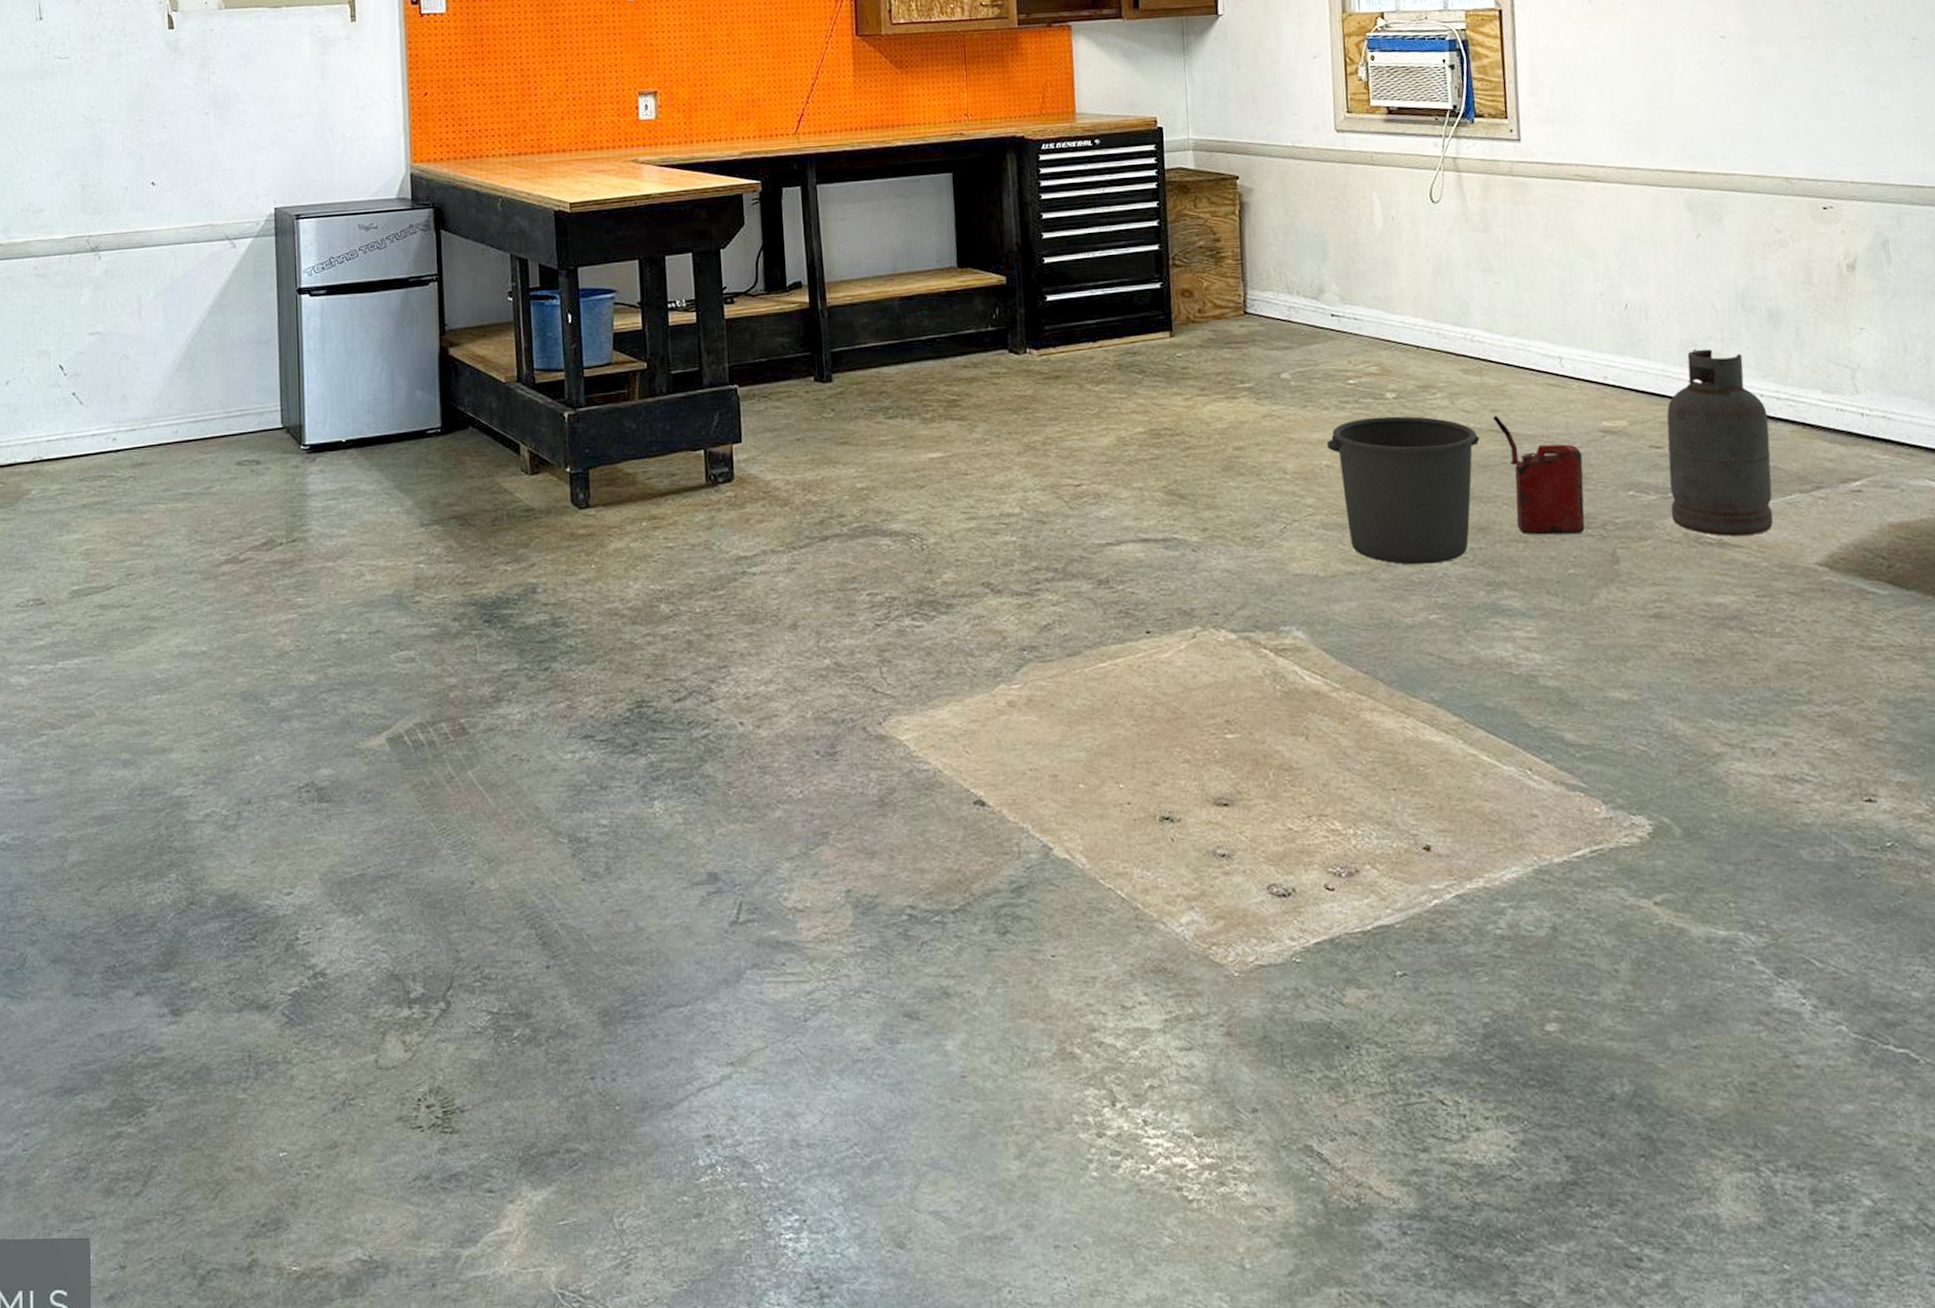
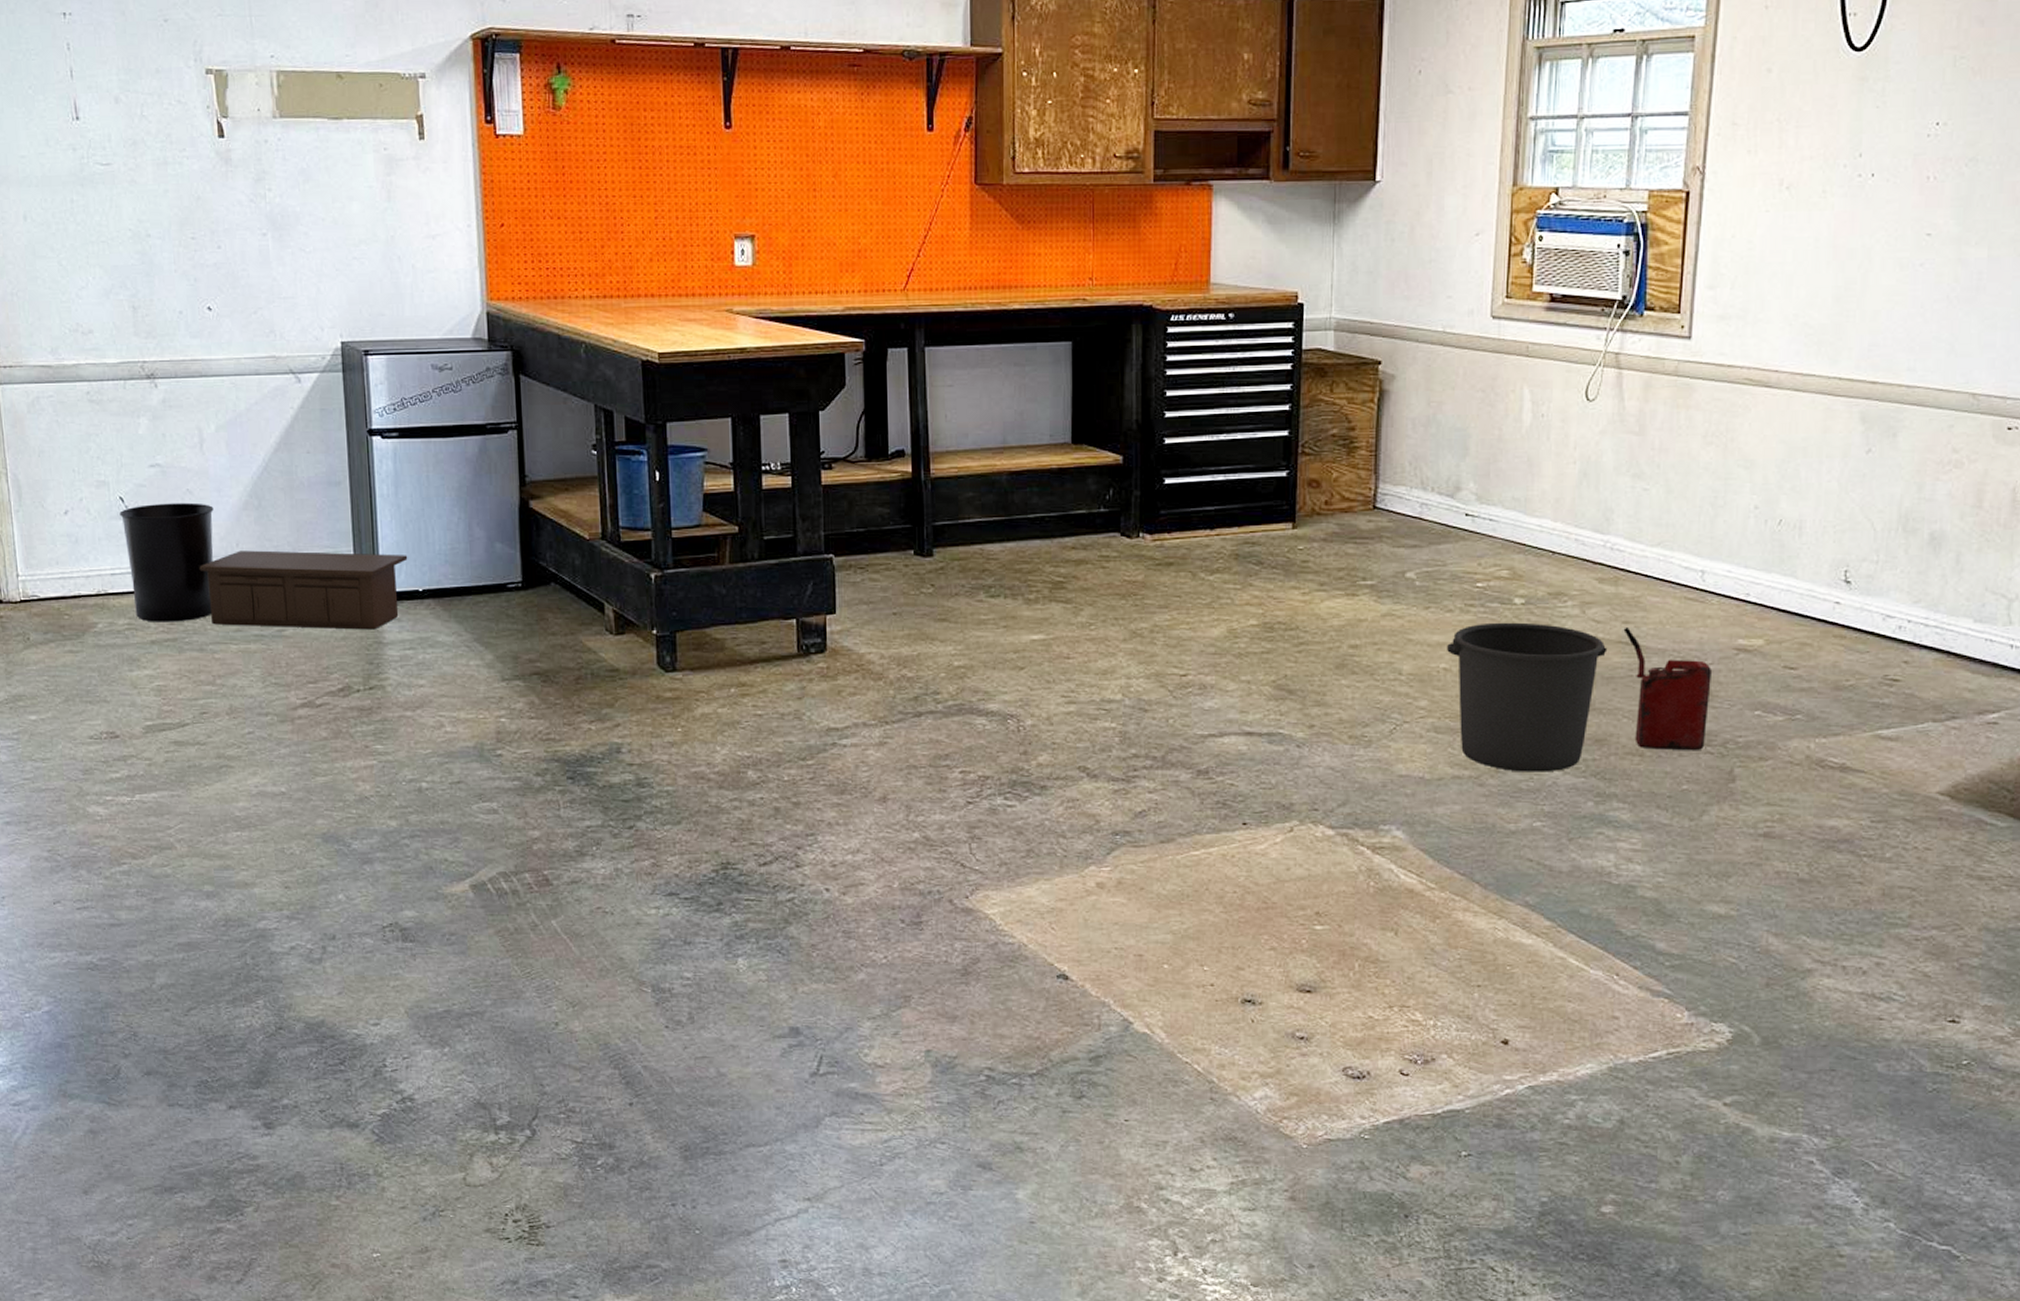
waste bin: none [58,367,148,486] -> present [119,502,214,622]
storage bin: none [132,407,332,486] -> present [199,550,408,630]
gas cylinder: present [1666,348,1774,536] -> none [1796,570,1912,761]

